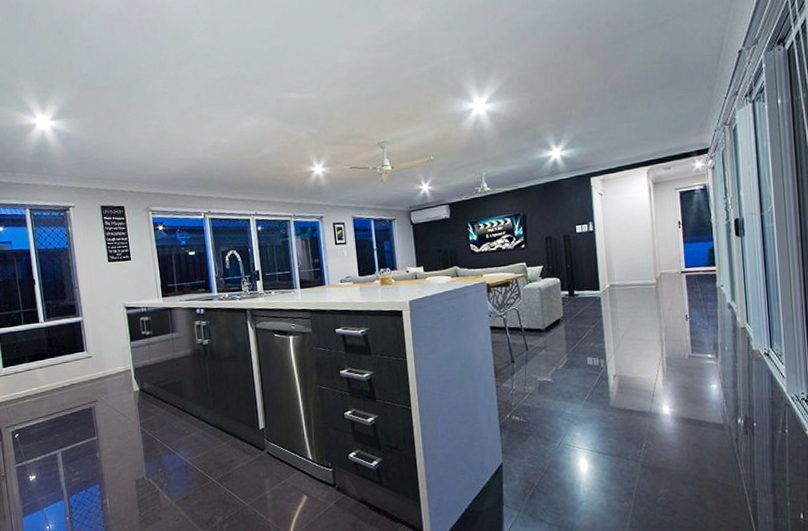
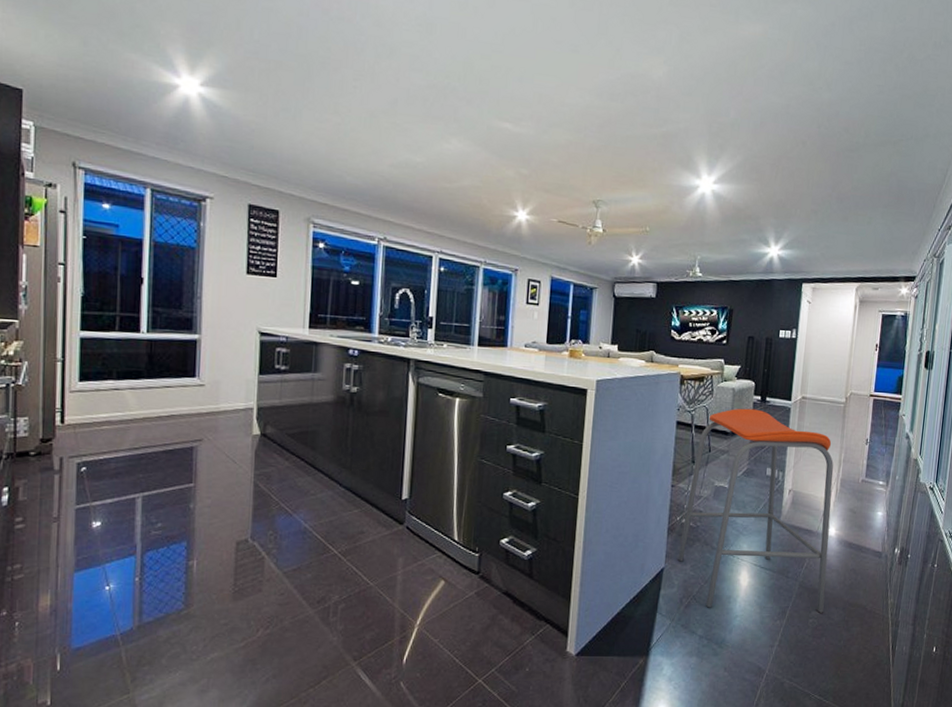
bar stool: none [514,303,671,497] -> present [677,408,834,613]

